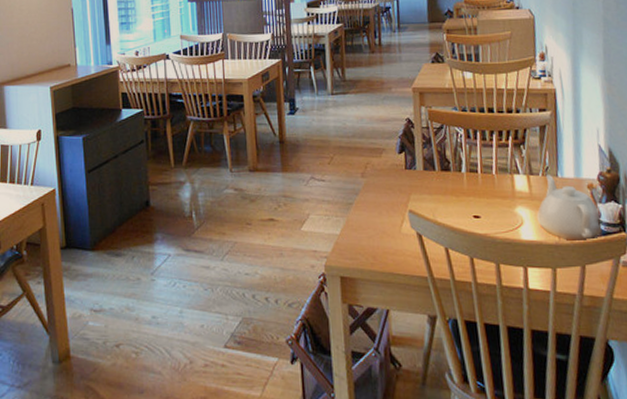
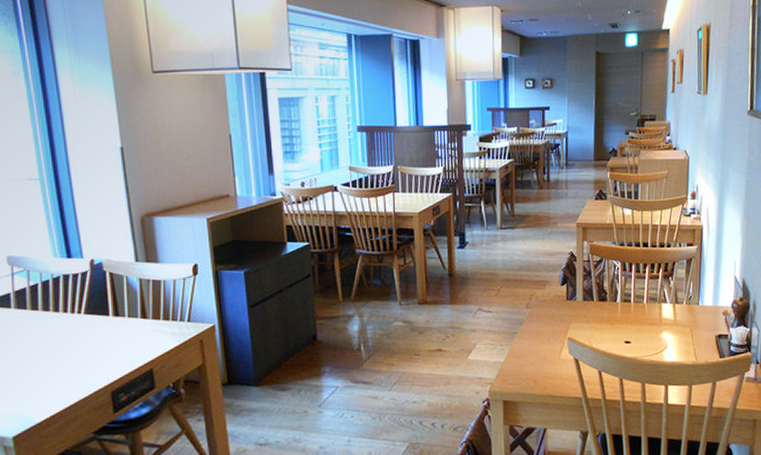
teapot: present [536,174,603,241] -> none [678,302,732,361]

